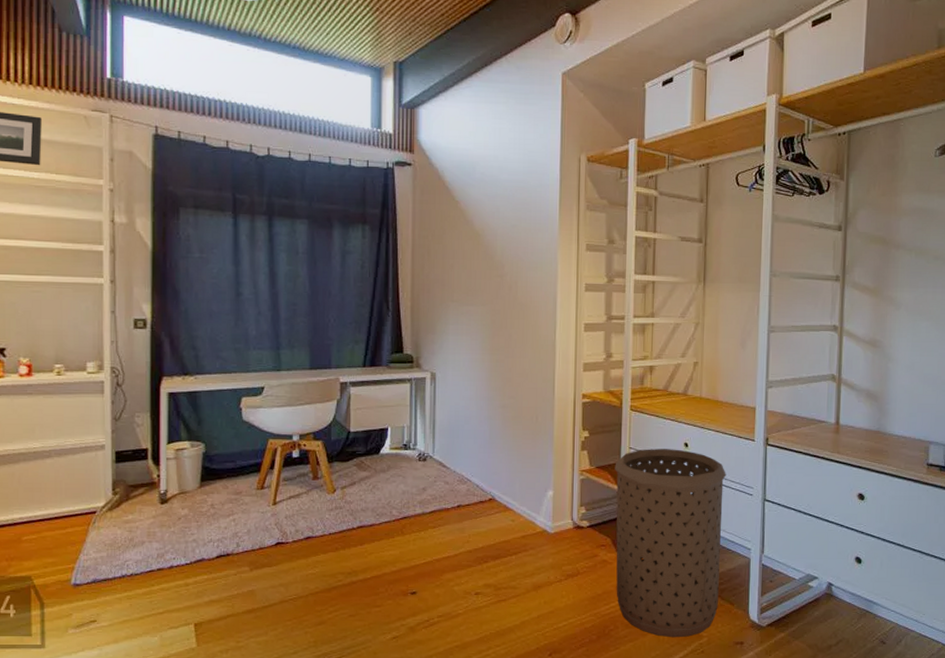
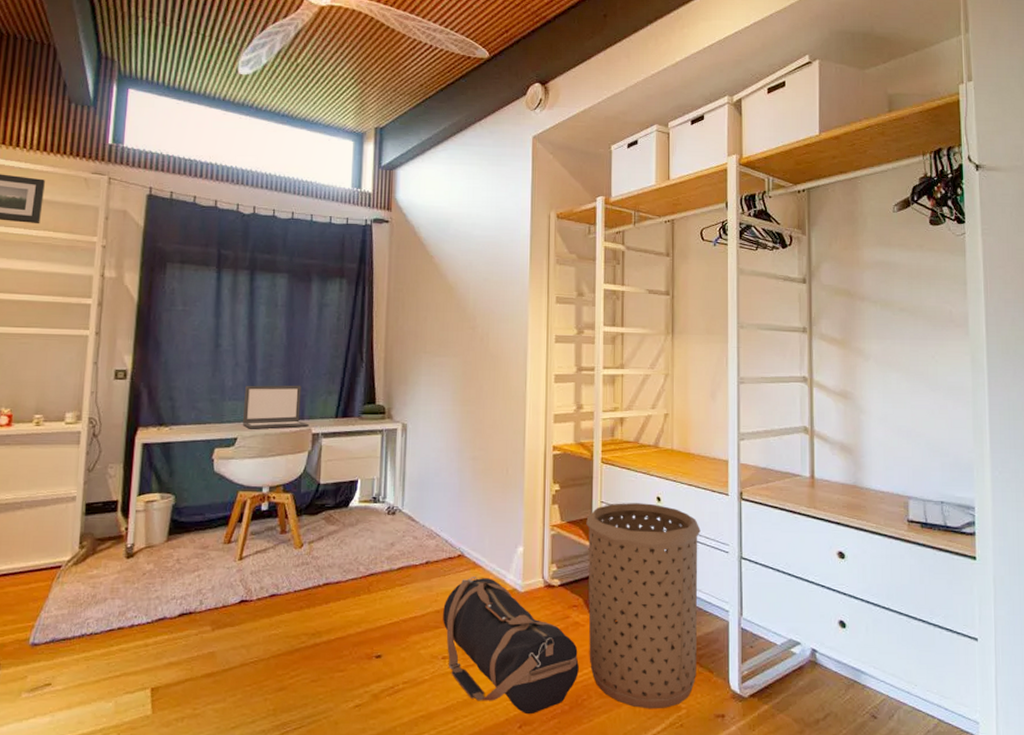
laptop: none [269,334,336,378] -> present [243,385,308,429]
duffel bag: none [475,519,606,644] -> present [443,577,579,715]

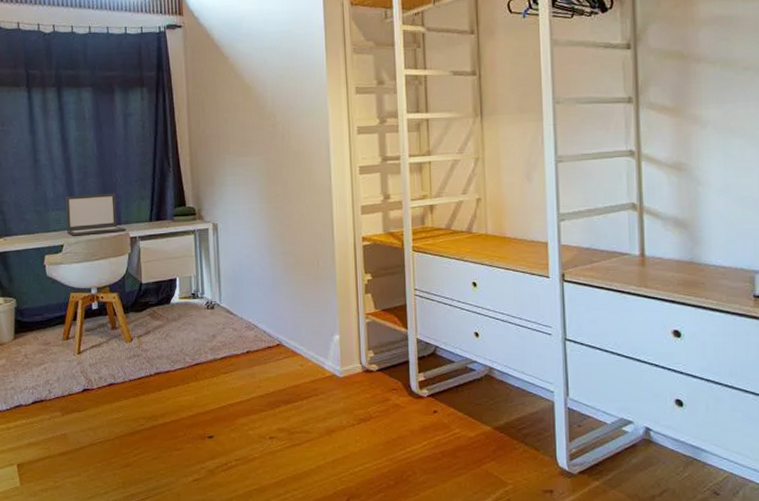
duffel bag: present [443,577,579,715] -> none [267,364,402,489]
laundry basket: present [586,503,701,709] -> none [400,289,522,485]

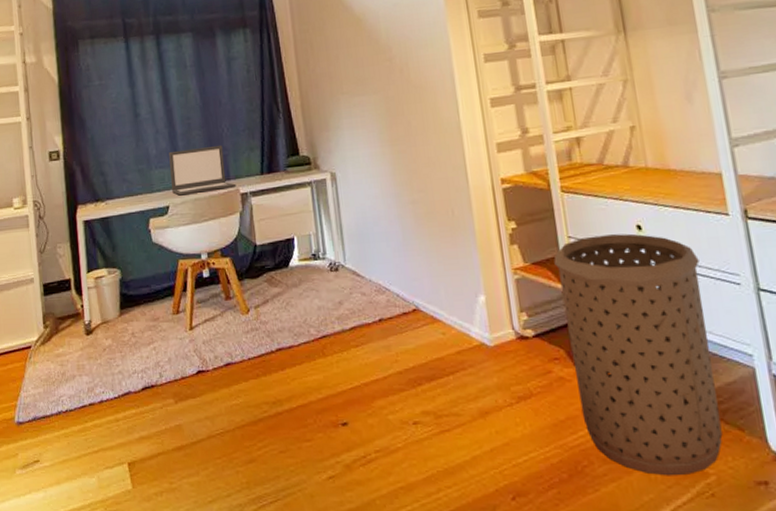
laundry basket: none [400,289,522,485] -> present [554,233,723,476]

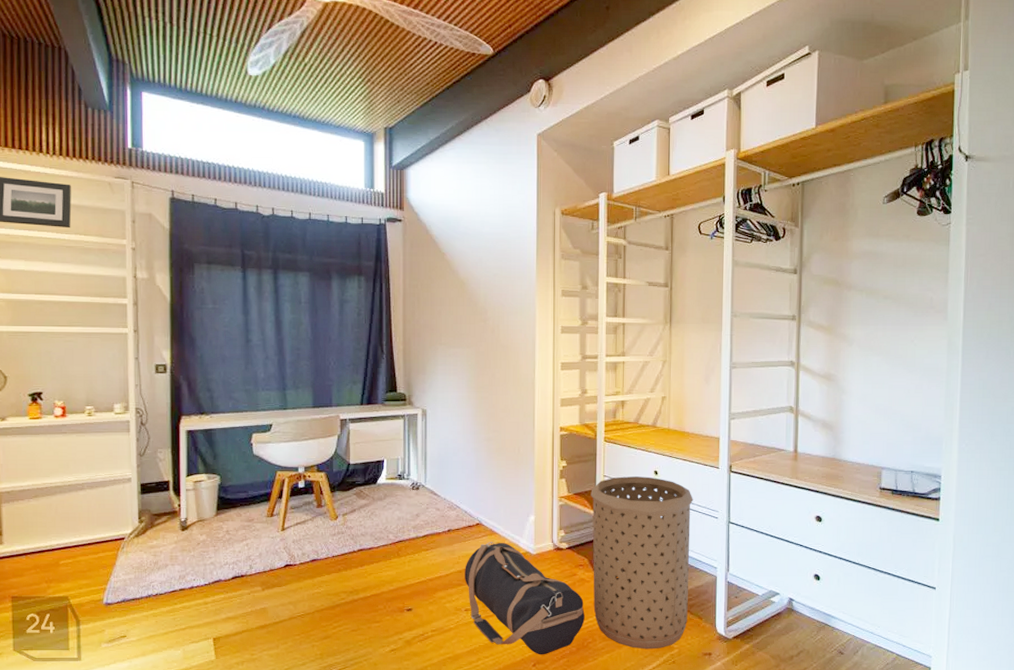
laptop: present [169,145,235,196] -> none [276,375,336,416]
duffel bag: none [405,332,574,485] -> present [465,542,585,655]

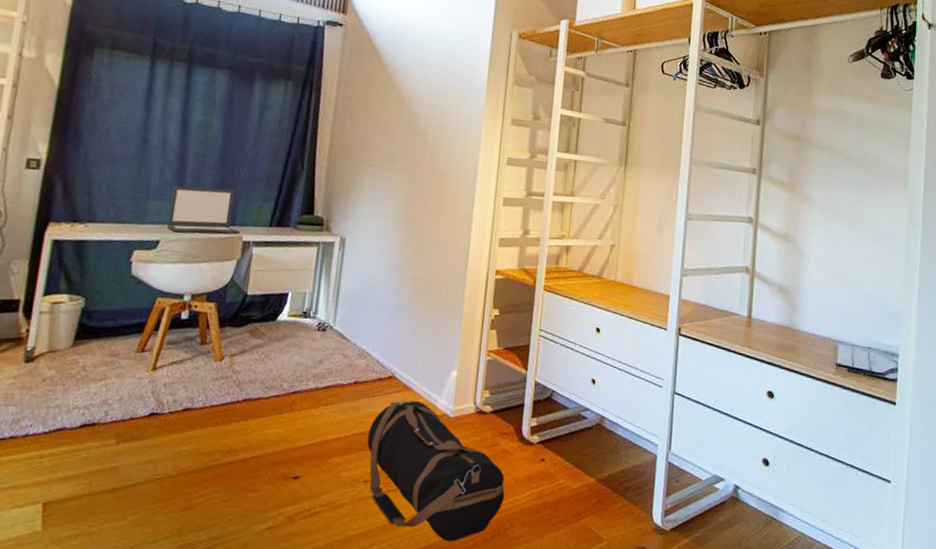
laptop: none [276,375,336,416] -> present [167,185,239,234]
laundry basket: present [591,476,693,650] -> none [515,331,637,540]

